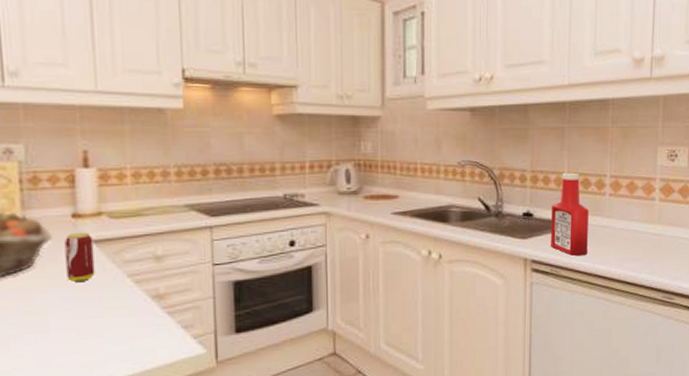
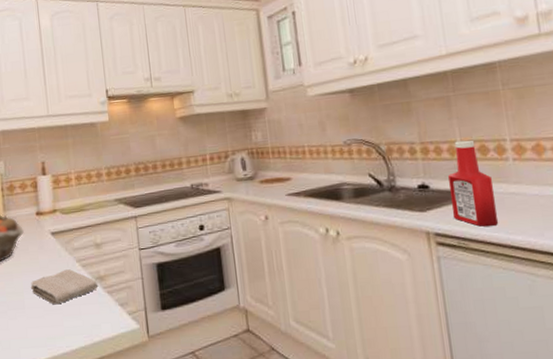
washcloth: none [58,285,156,327] -> present [30,269,99,305]
beverage can: present [64,232,95,283] -> none [32,226,54,268]

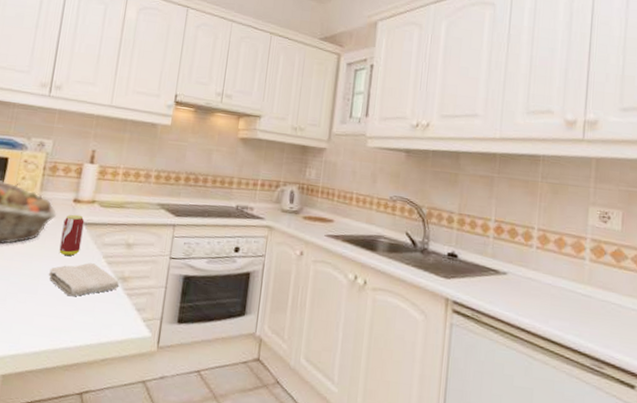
beverage can: none [32,226,54,268] -> present [59,214,85,256]
ketchup bottle: present [448,140,498,227] -> none [474,219,515,305]

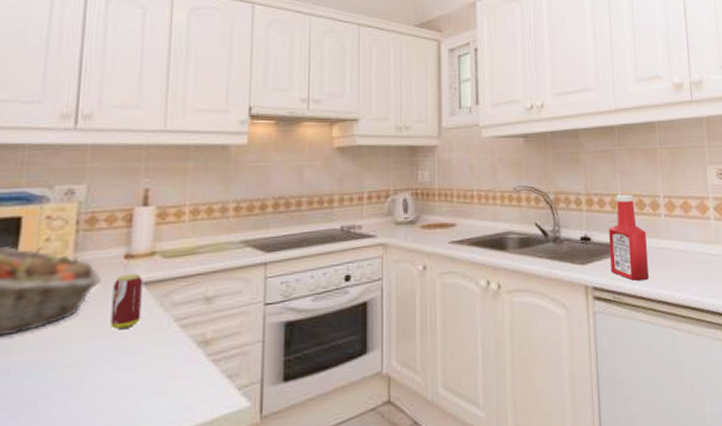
washcloth: present [48,263,120,297] -> none [97,331,201,381]
ketchup bottle: none [474,219,515,305] -> present [609,194,649,282]

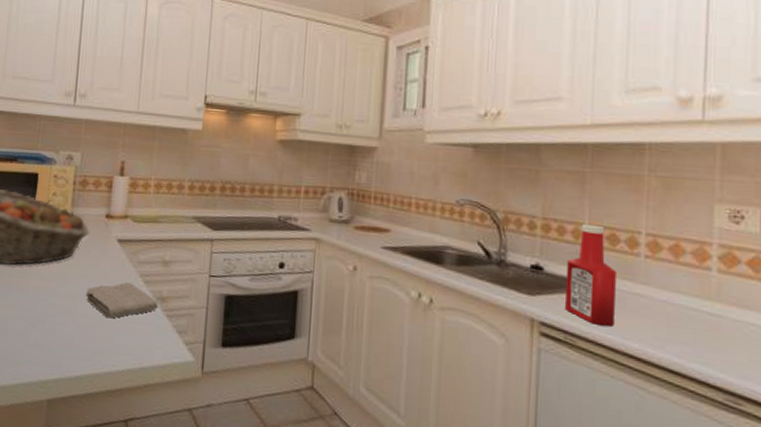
washcloth: none [97,331,201,381] -> present [85,282,158,319]
beverage can: present [110,273,143,330] -> none [94,231,118,276]

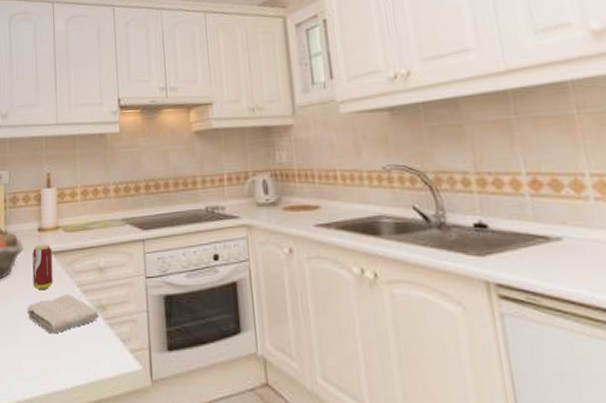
beverage can: none [94,231,118,276] -> present [32,244,53,291]
ketchup bottle: present [565,224,618,327] -> none [512,172,578,281]

